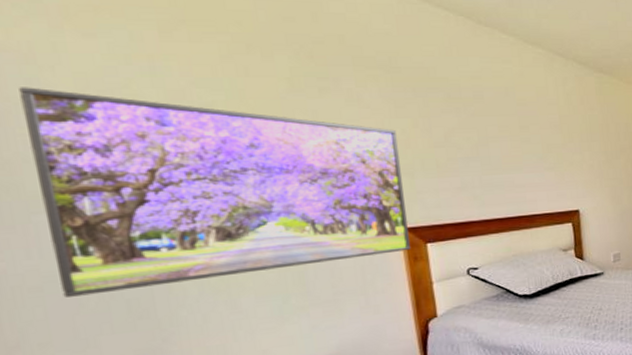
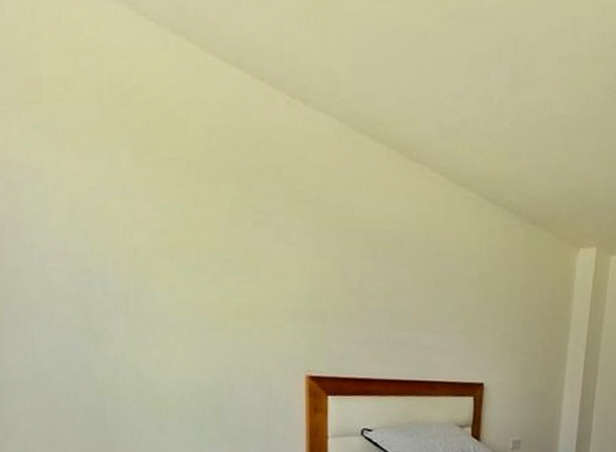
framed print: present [19,87,410,298] -> none [31,202,315,400]

